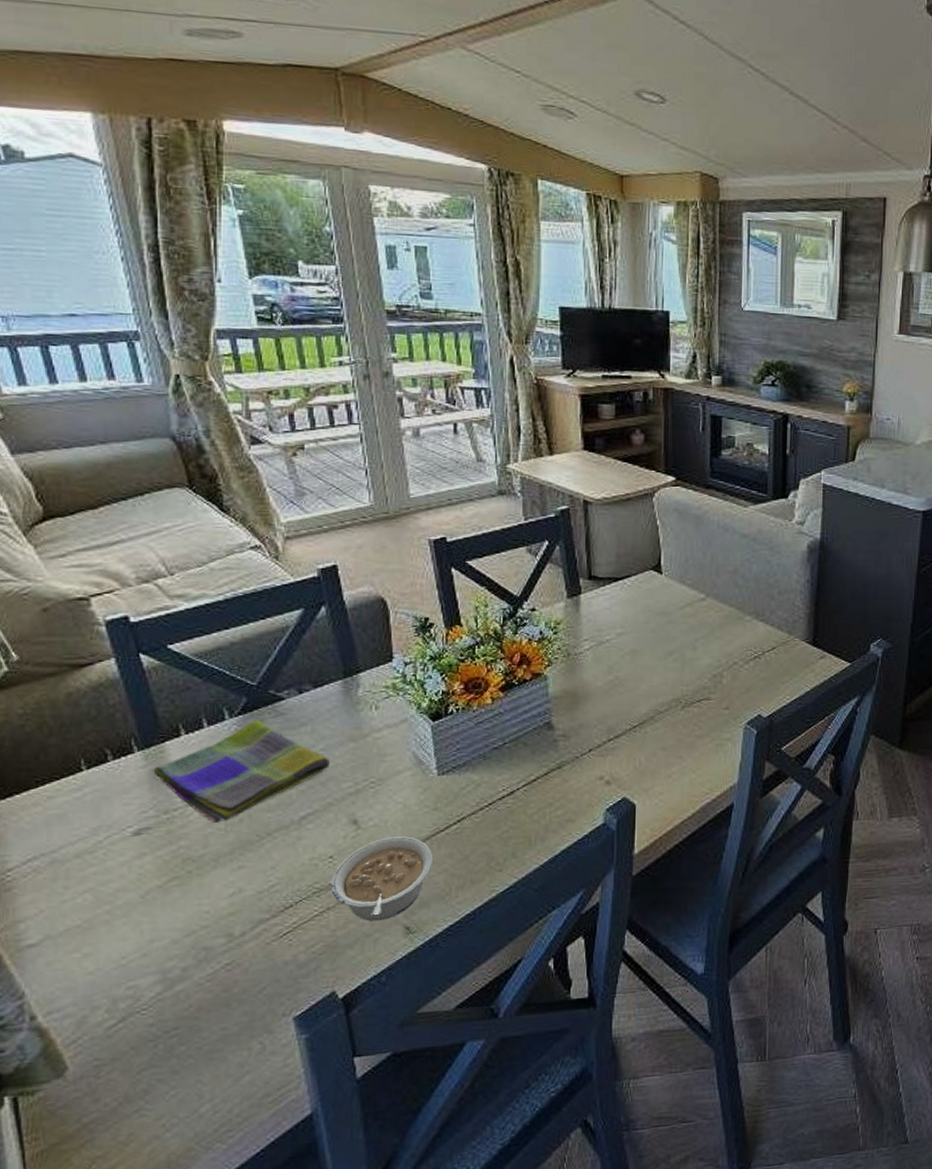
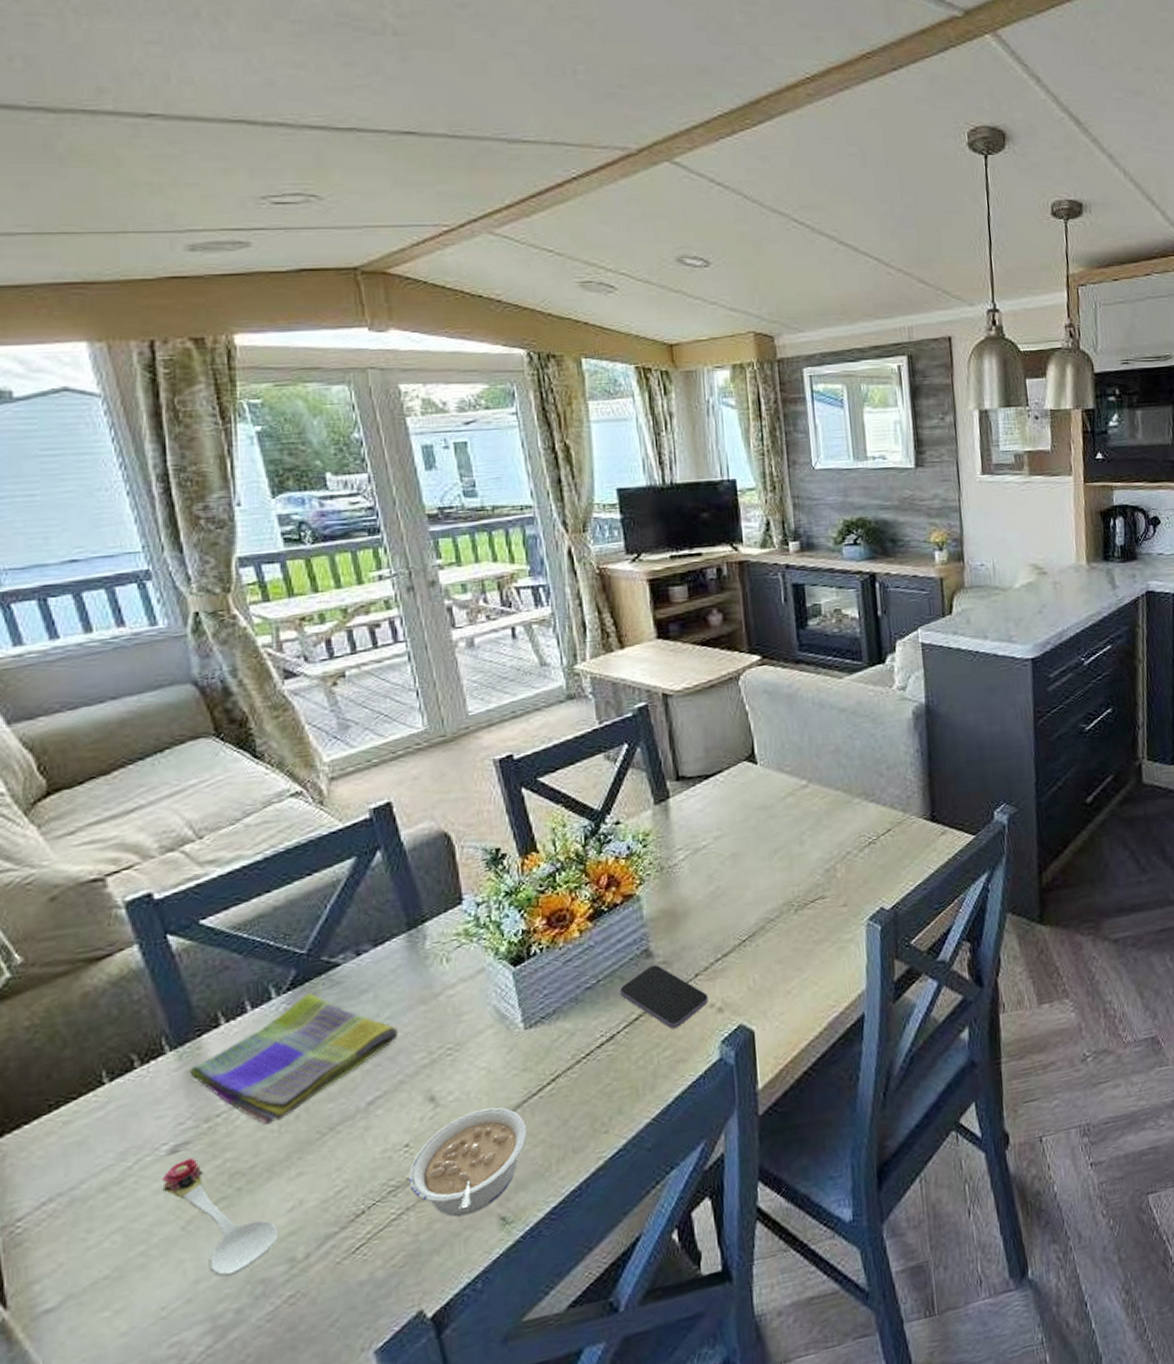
spoon: none [127,841,221,941] -> present [162,1158,279,1277]
smartphone: none [522,737,598,792] -> present [619,964,708,1029]

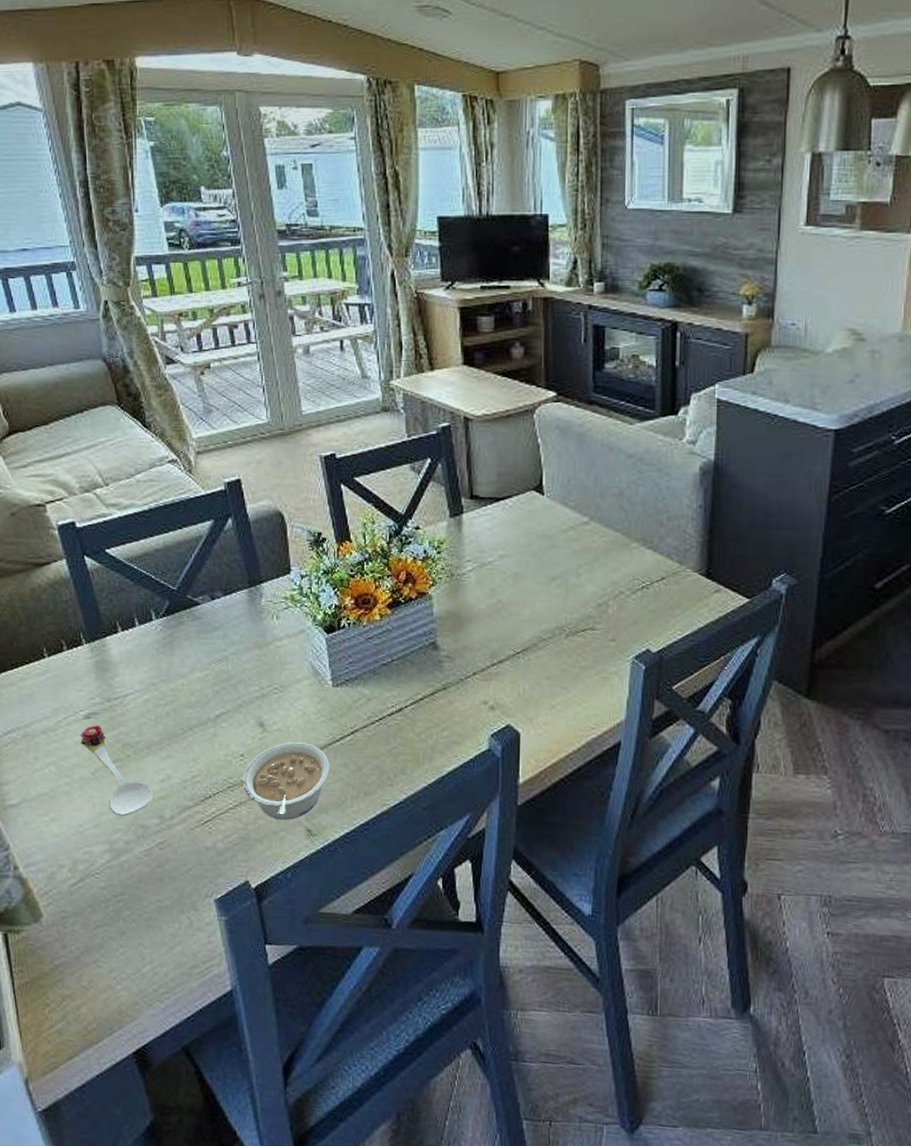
dish towel: present [189,993,398,1125] -> none [98,622,239,714]
smartphone: present [619,964,708,1029] -> none [409,657,483,714]

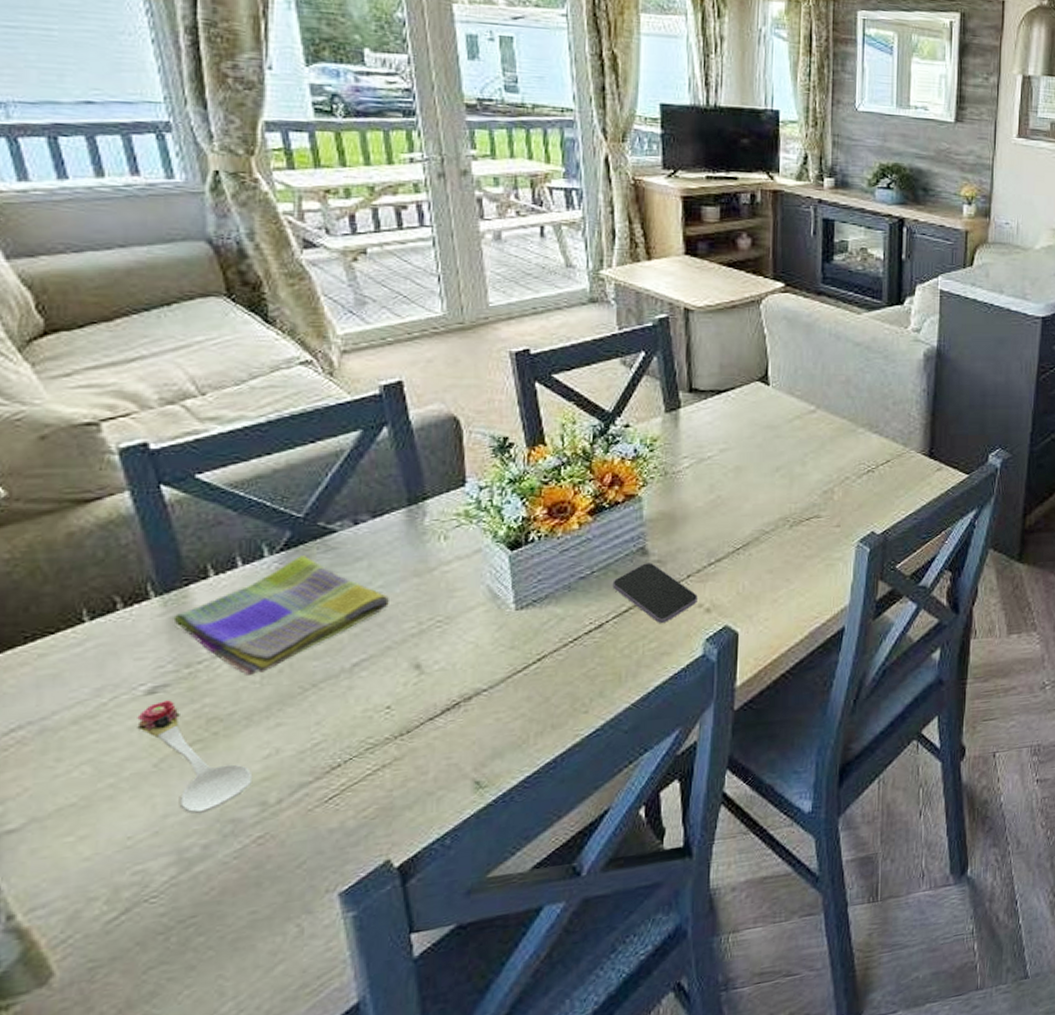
dish towel: none [98,622,239,714] -> present [173,555,389,675]
legume: present [242,742,331,821] -> none [386,680,509,778]
smartphone: none [409,657,483,714] -> present [612,562,698,623]

